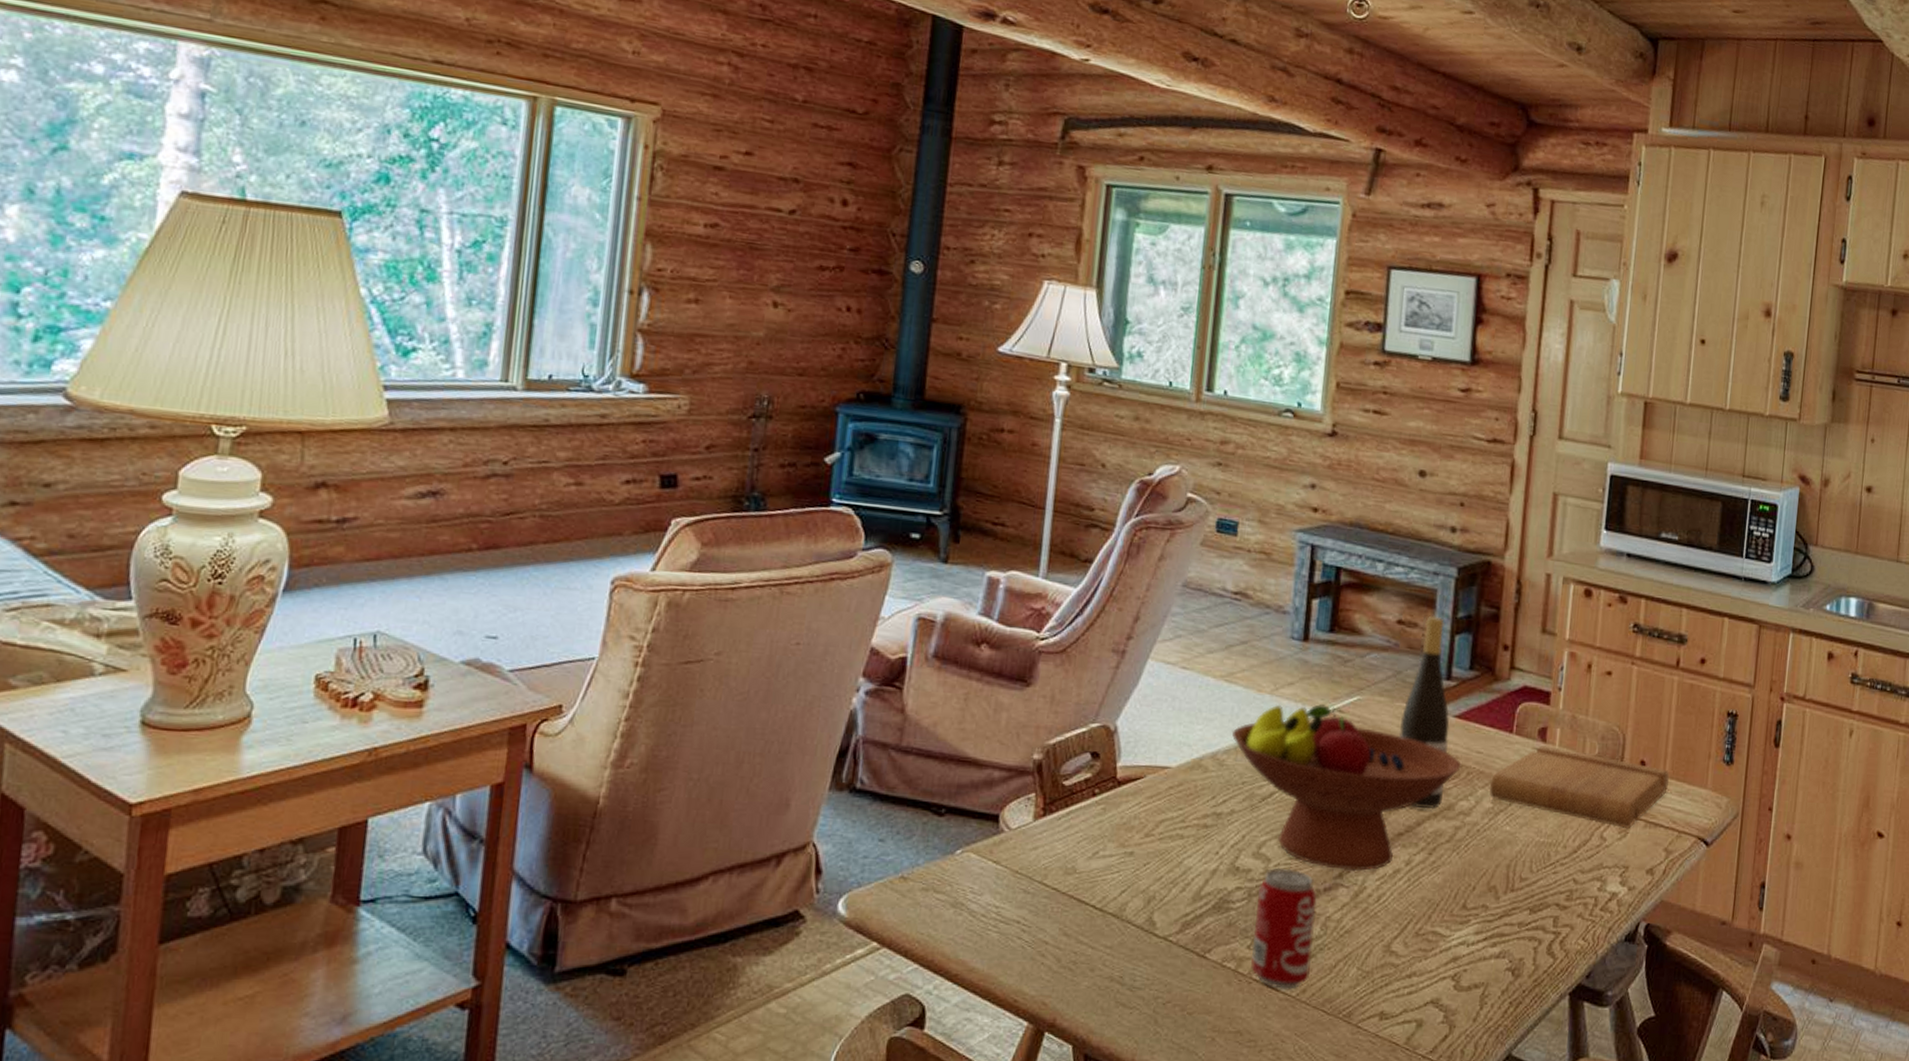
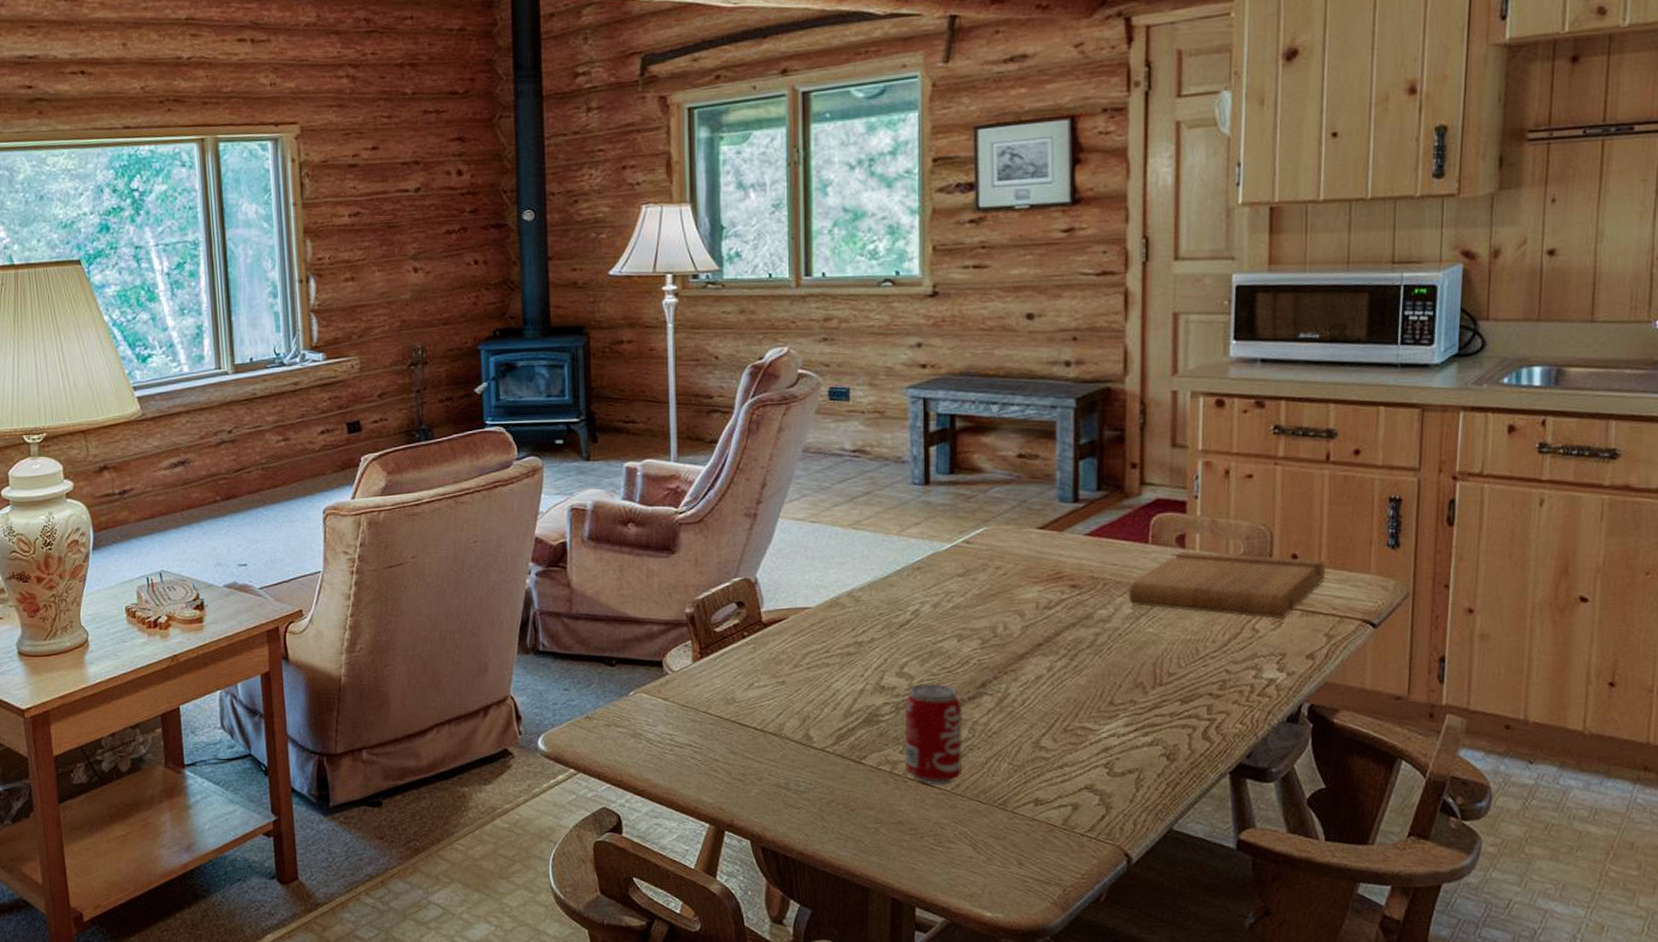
fruit bowl: present [1231,704,1461,871] -> none [864,538,1097,680]
wine bottle: present [1398,615,1450,810] -> none [1029,446,1081,620]

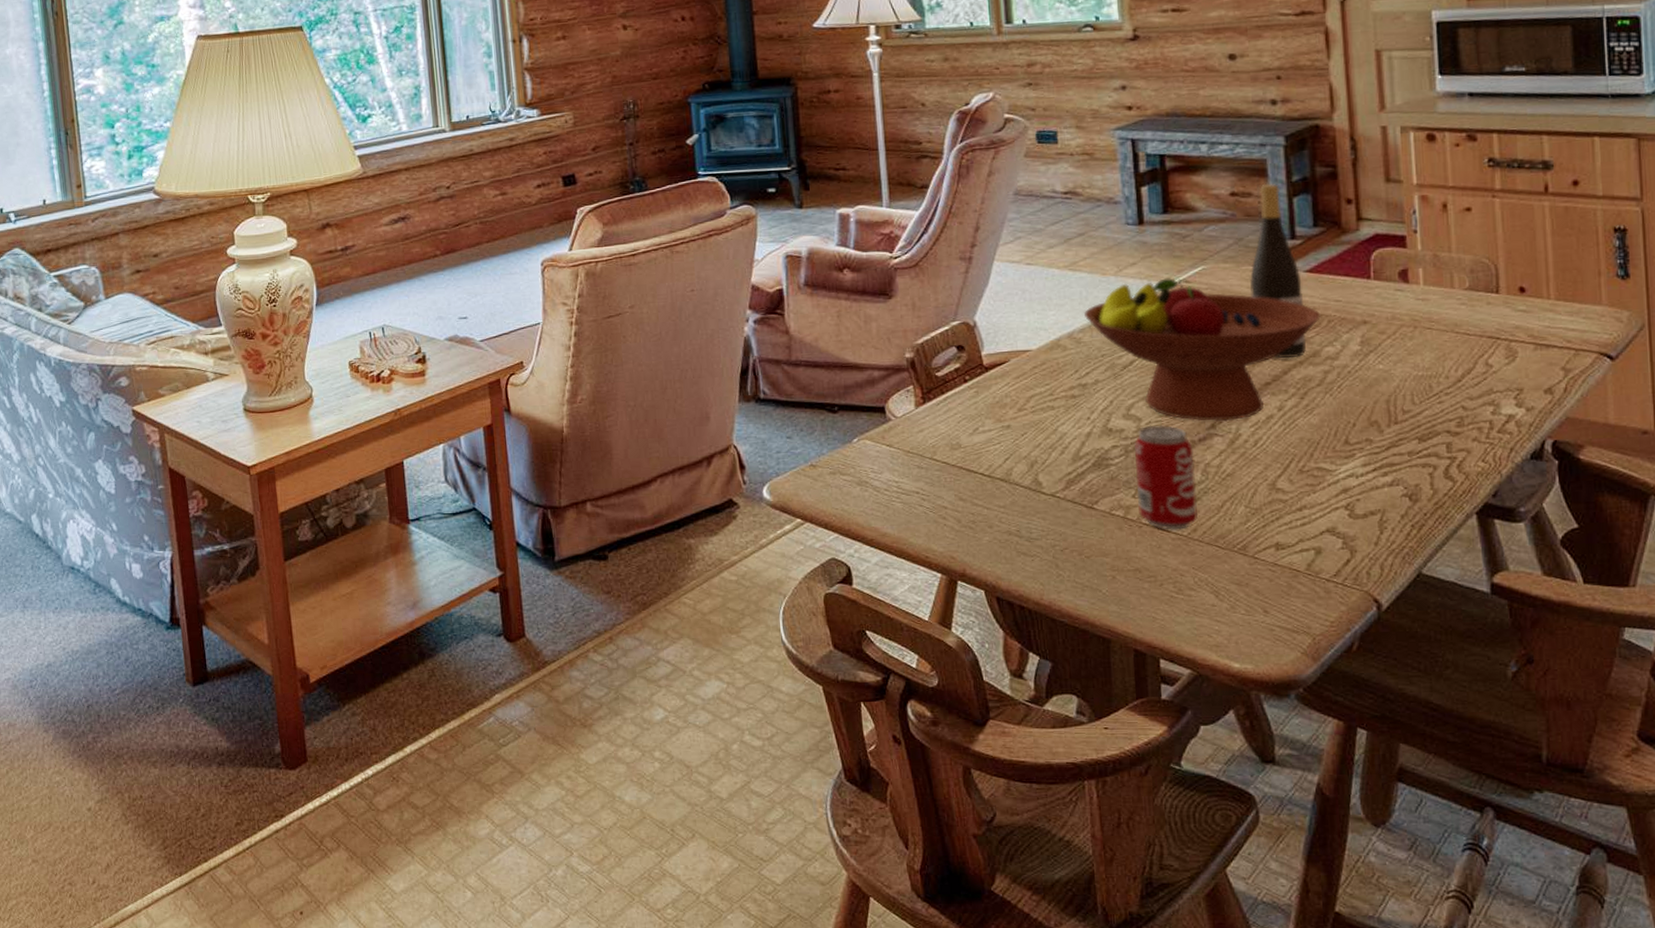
fruit bowl: none [864,538,1097,680] -> present [1083,278,1321,421]
wine bottle: none [1029,446,1081,620] -> present [1250,183,1307,358]
cutting board: present [1128,551,1325,619] -> none [1353,286,1555,353]

